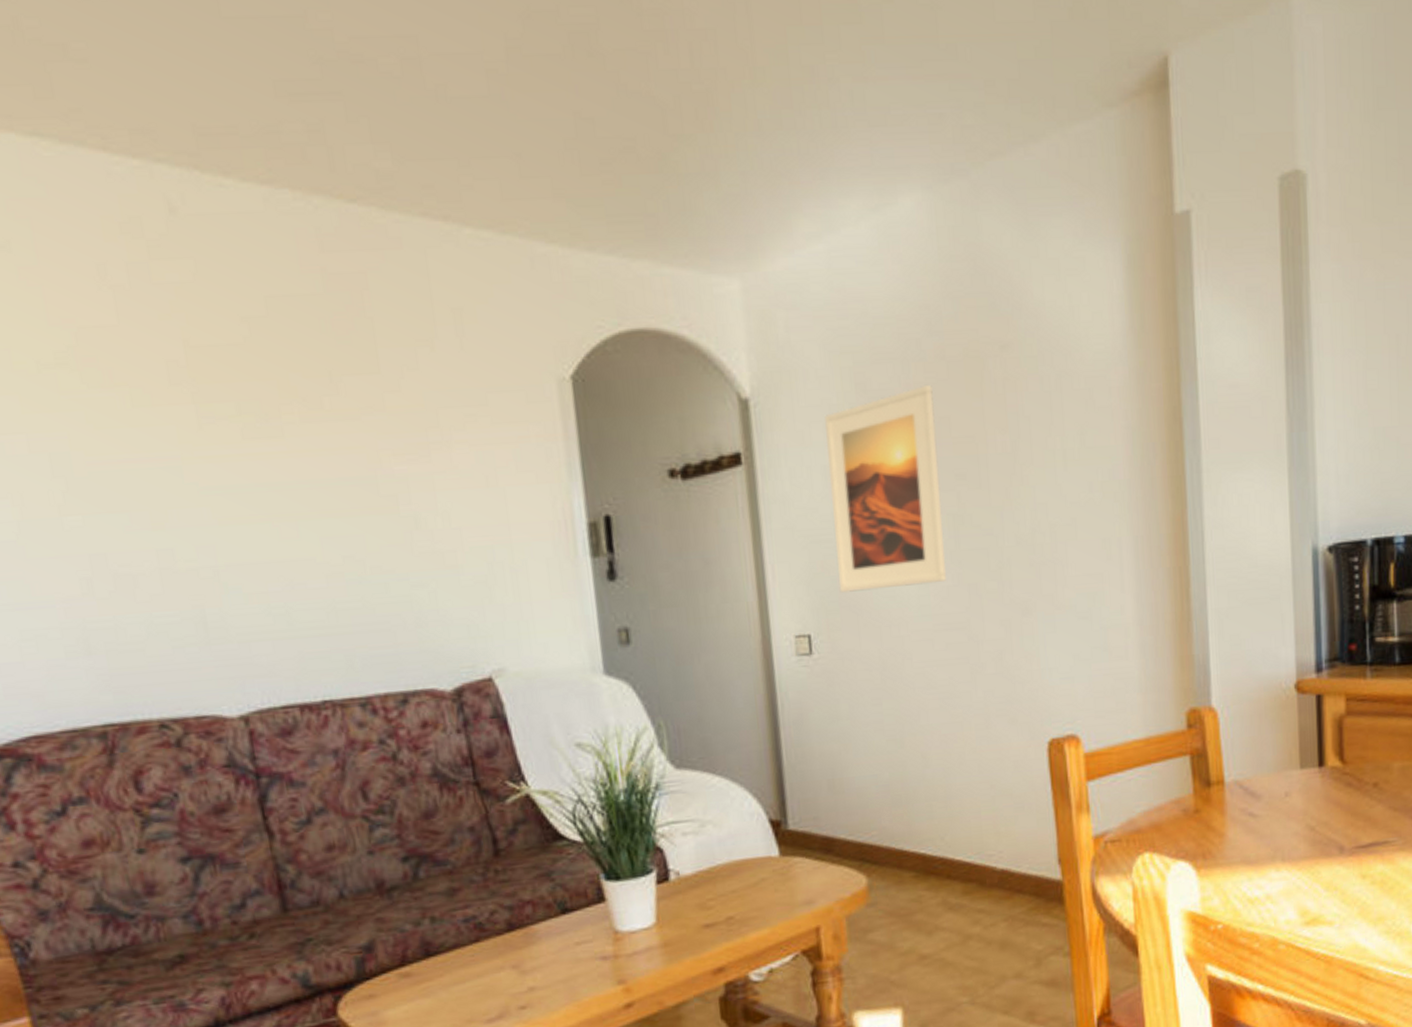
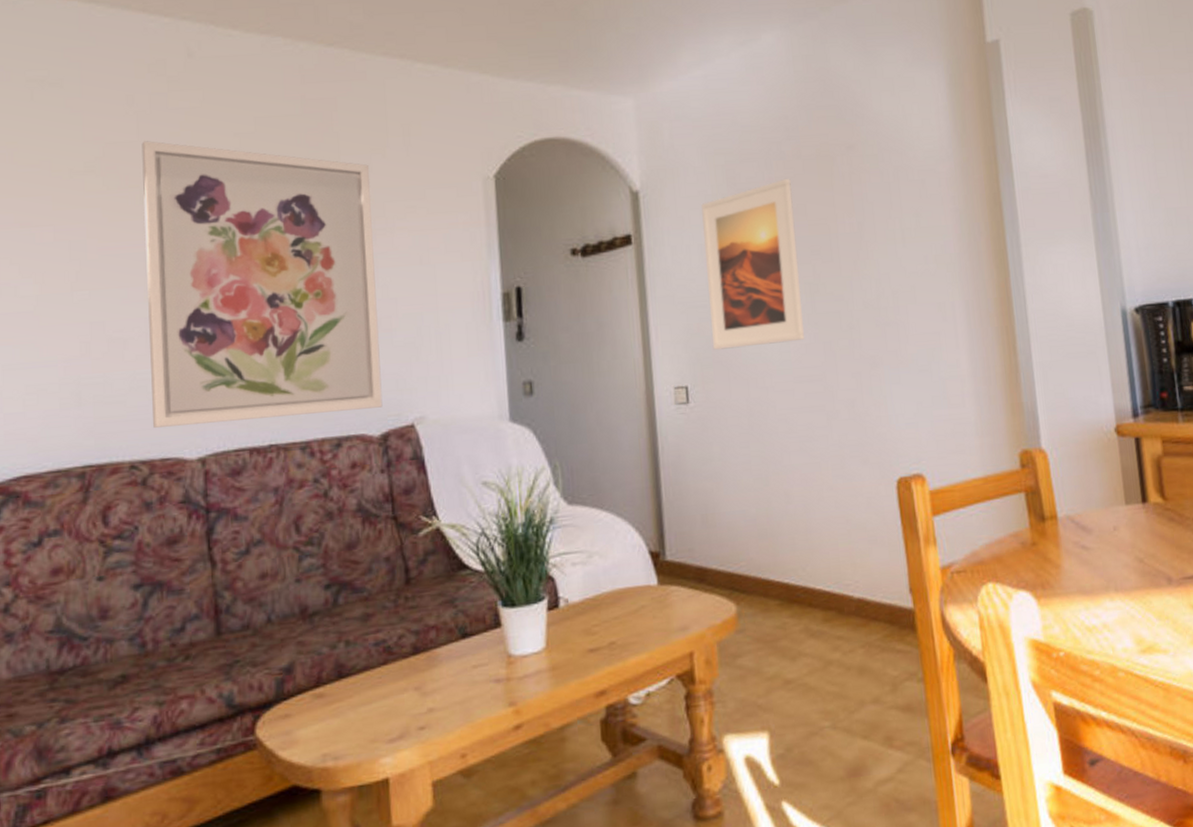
wall art: none [123,325,454,681] -> present [141,141,383,428]

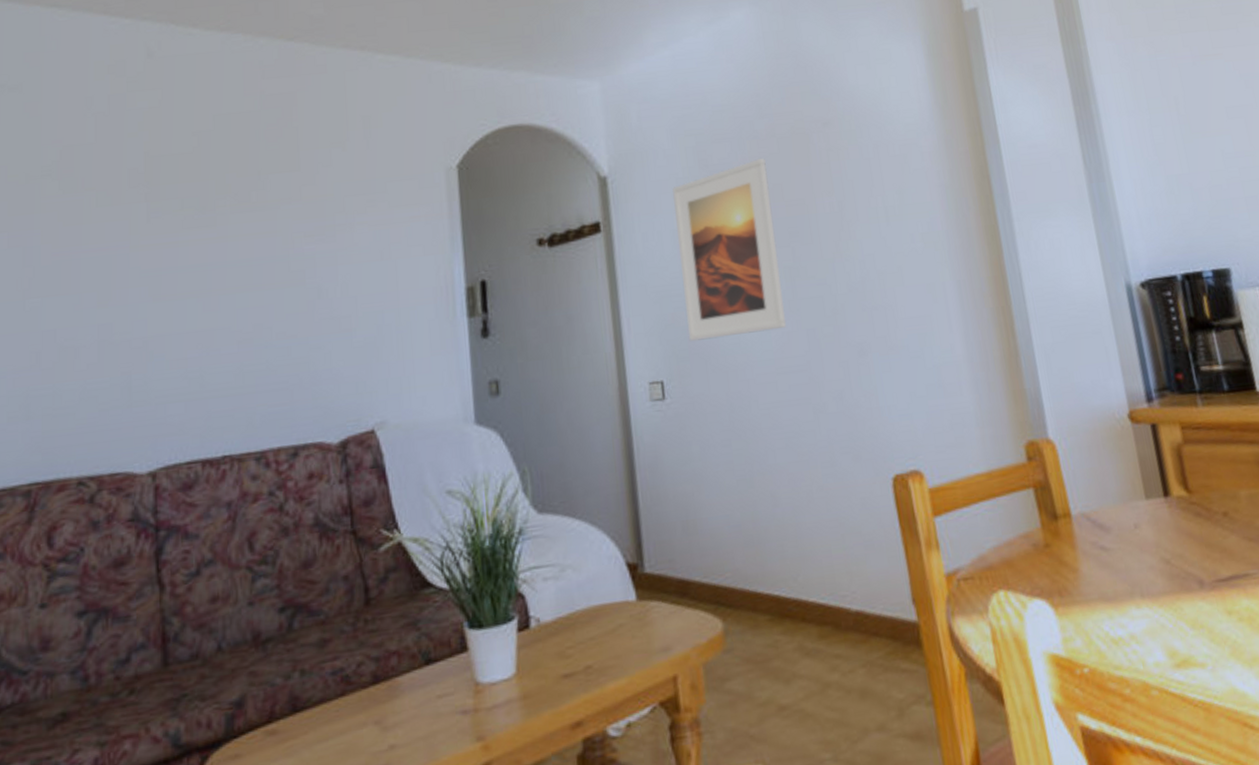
wall art: present [141,141,383,428] -> none [99,142,342,441]

